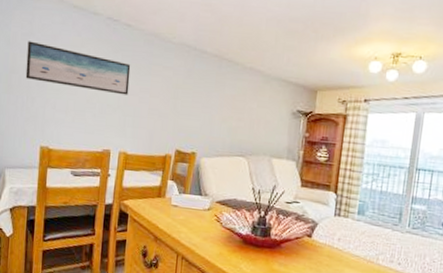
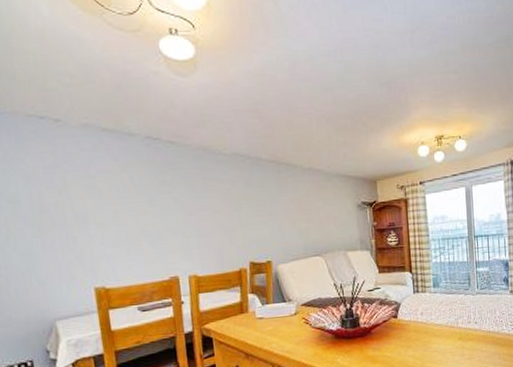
wall art: present [25,41,131,95] -> none [53,174,187,218]

